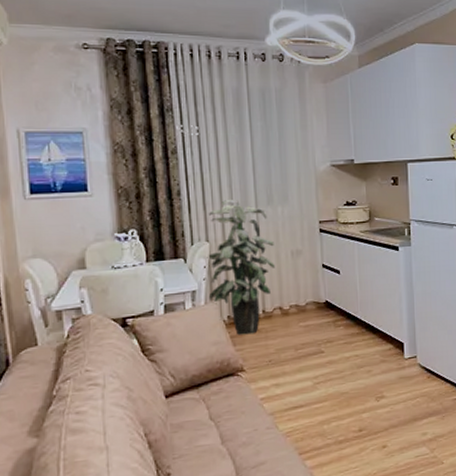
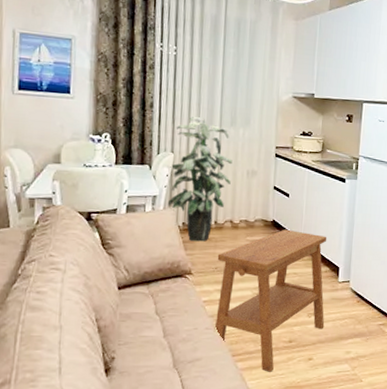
side table: none [270,309,396,467] -> present [214,229,327,372]

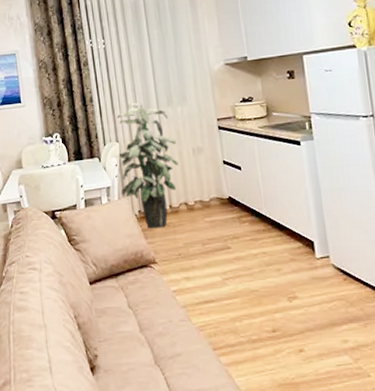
side table: present [214,229,327,372] -> none [178,205,310,367]

